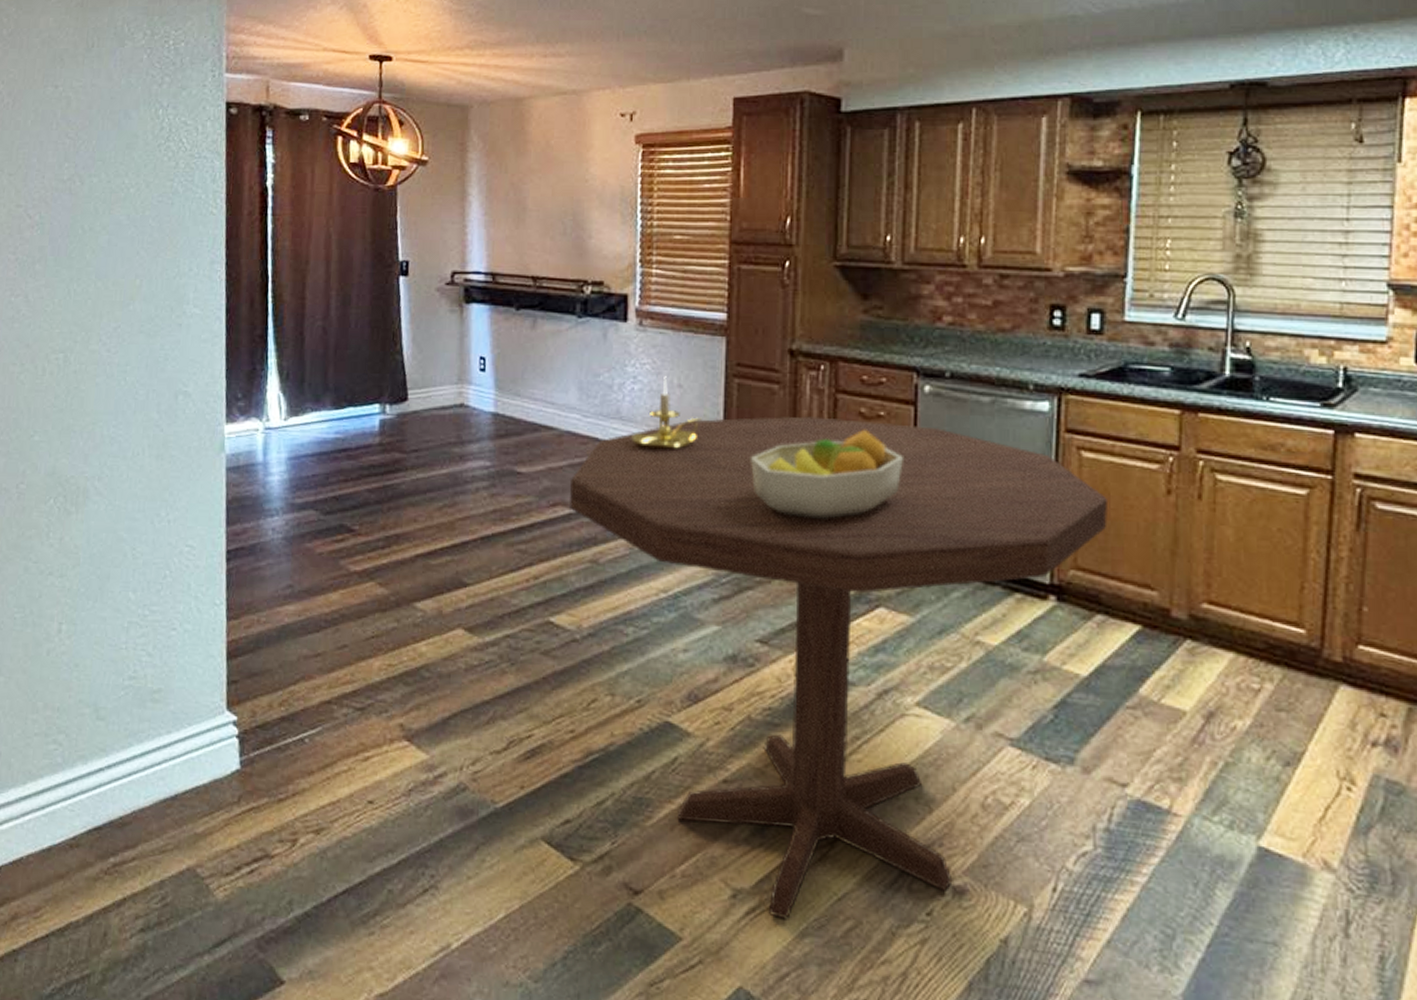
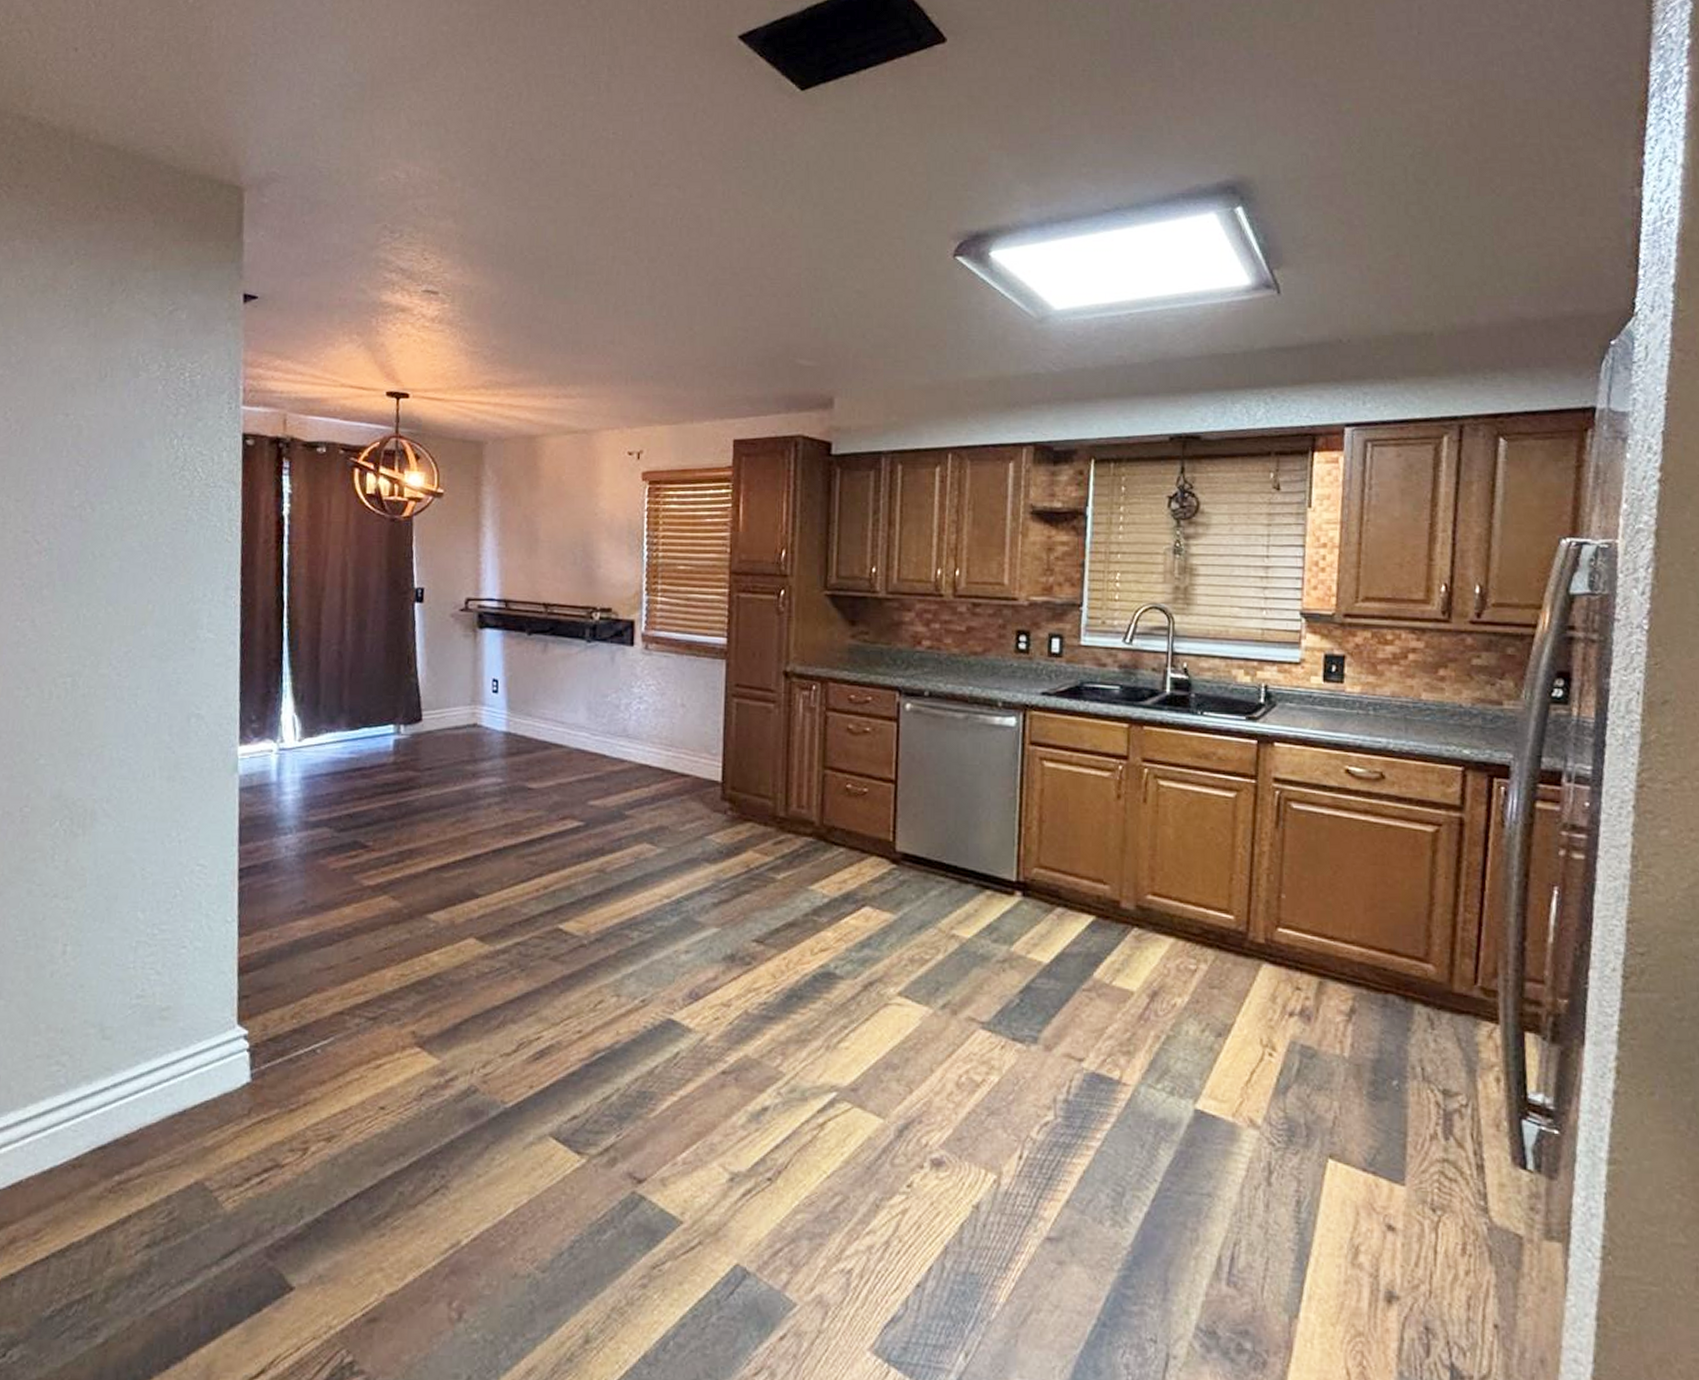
dining table: present [570,416,1107,920] -> none [578,732,1066,1199]
candle holder: present [631,376,702,451] -> none [637,696,703,766]
fruit bowl: present [751,430,903,520] -> none [749,745,887,828]

